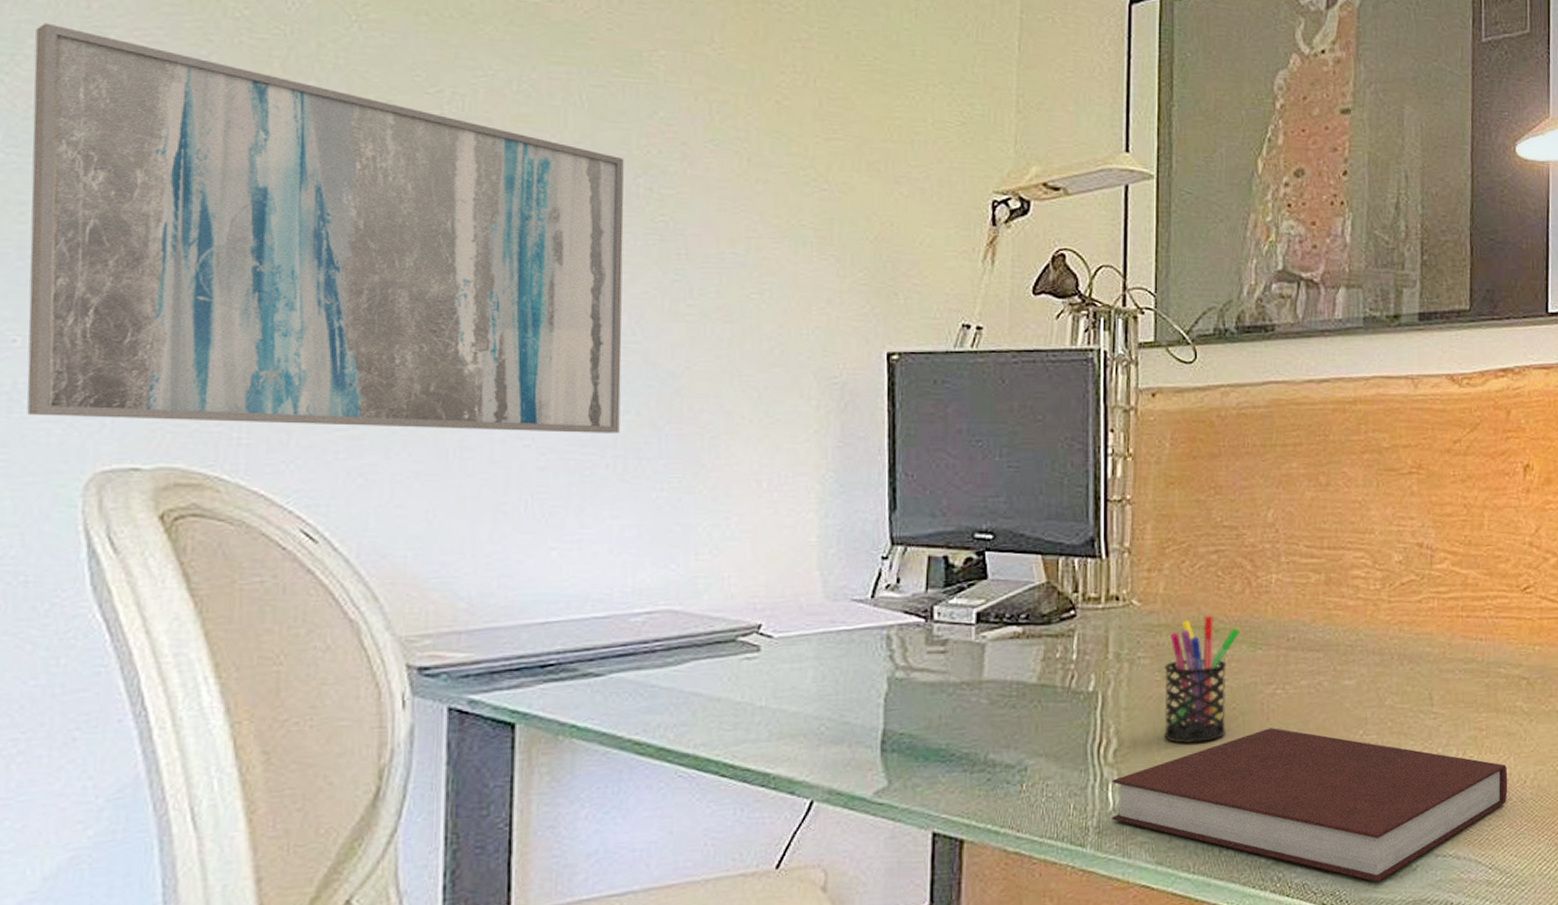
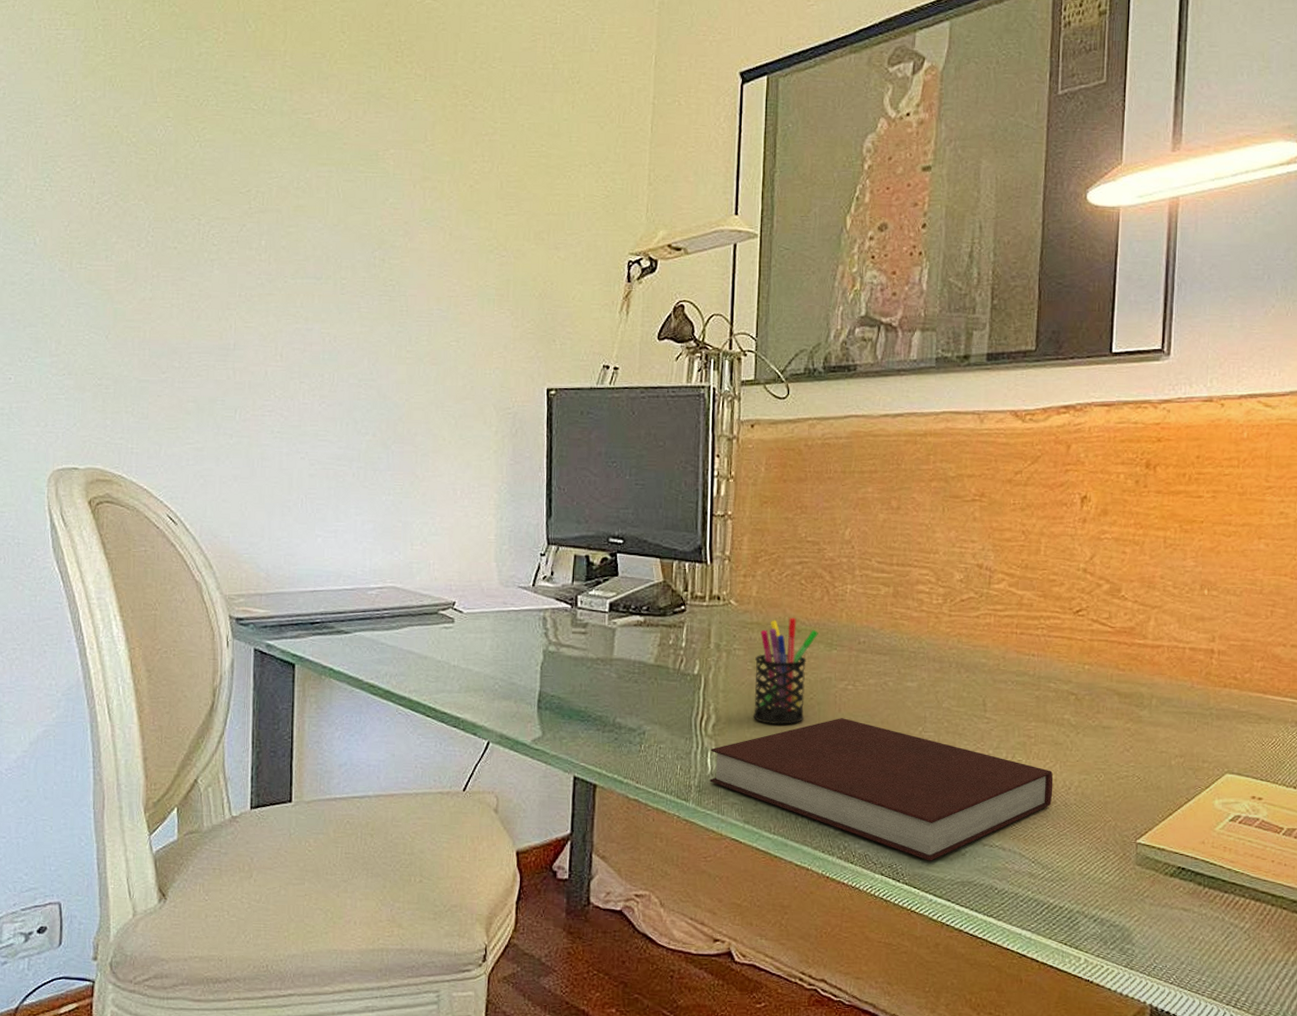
wall art: present [27,23,624,433] -> none [17,156,366,450]

